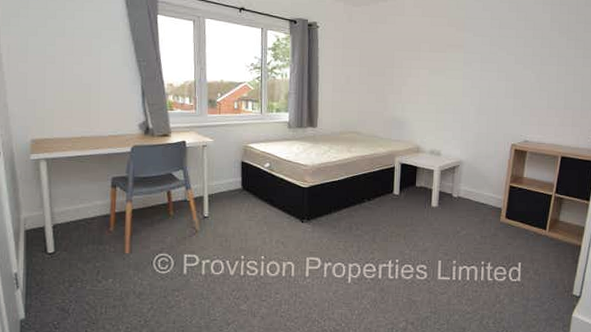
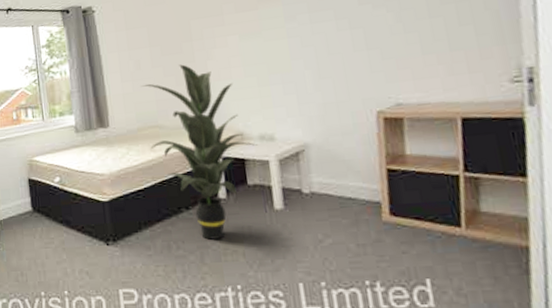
indoor plant: none [348,85,428,225] -> present [141,64,257,240]

